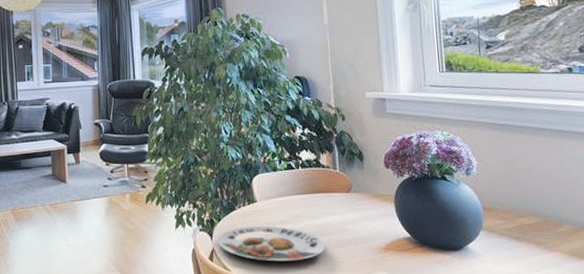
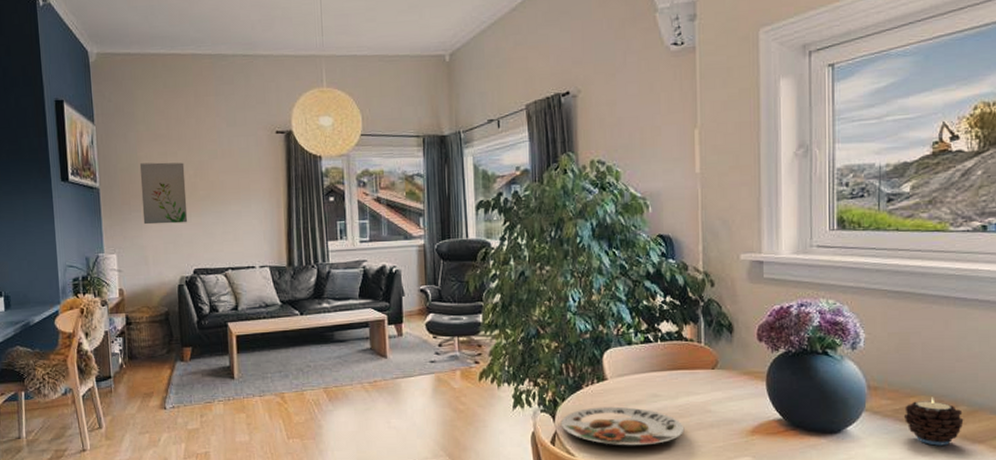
candle: none [516,217,570,261] -> present [903,397,964,446]

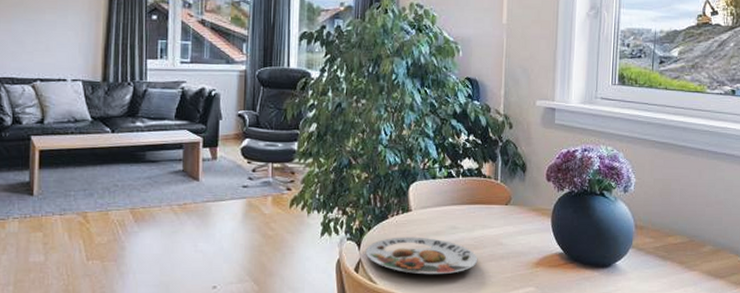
candle: present [903,397,964,446] -> none [662,237,710,280]

